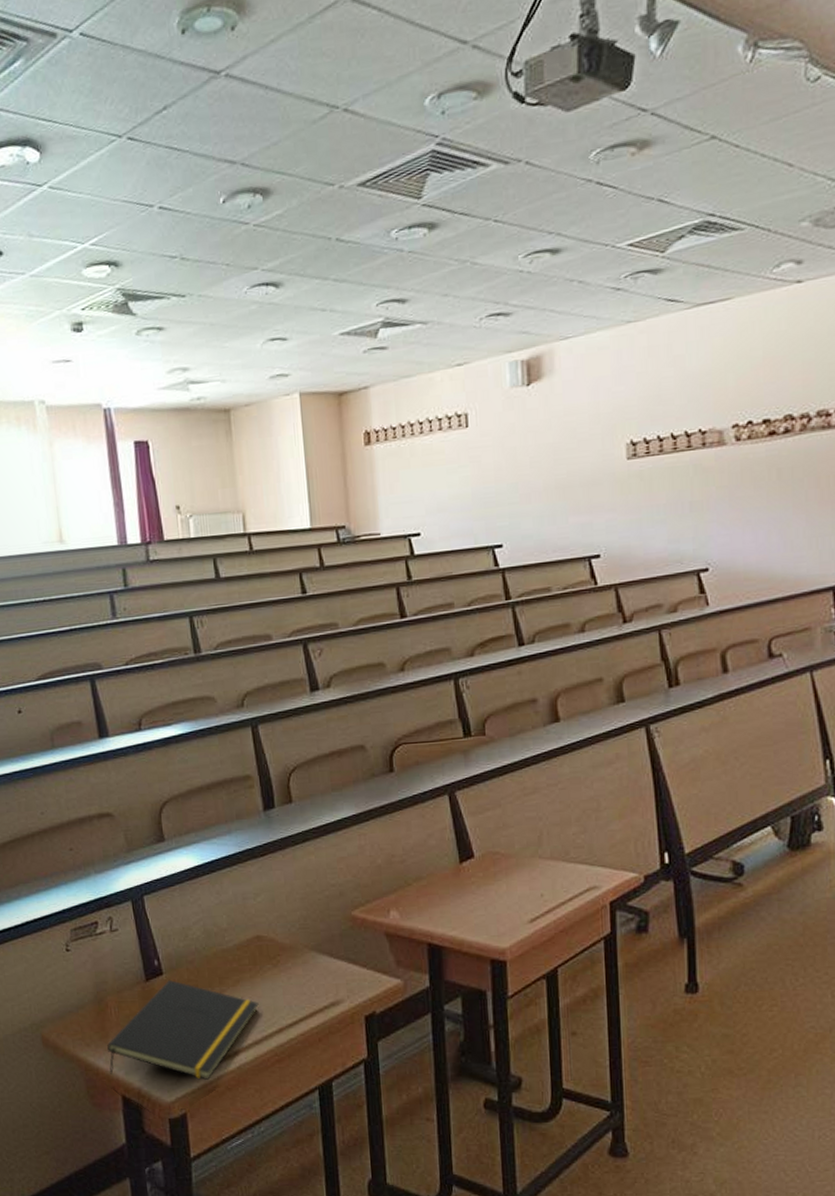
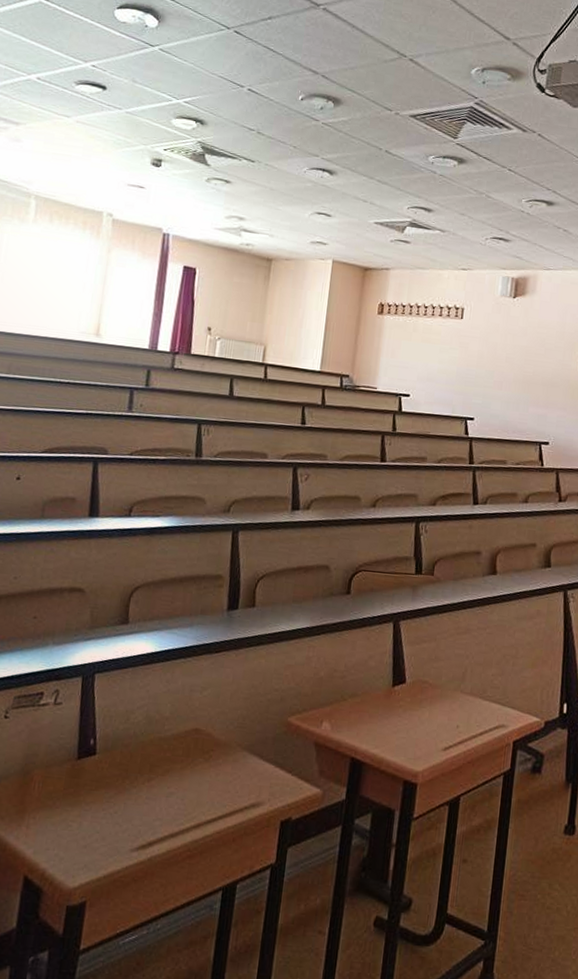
notepad: present [107,980,259,1081] -> none [17,761,183,870]

